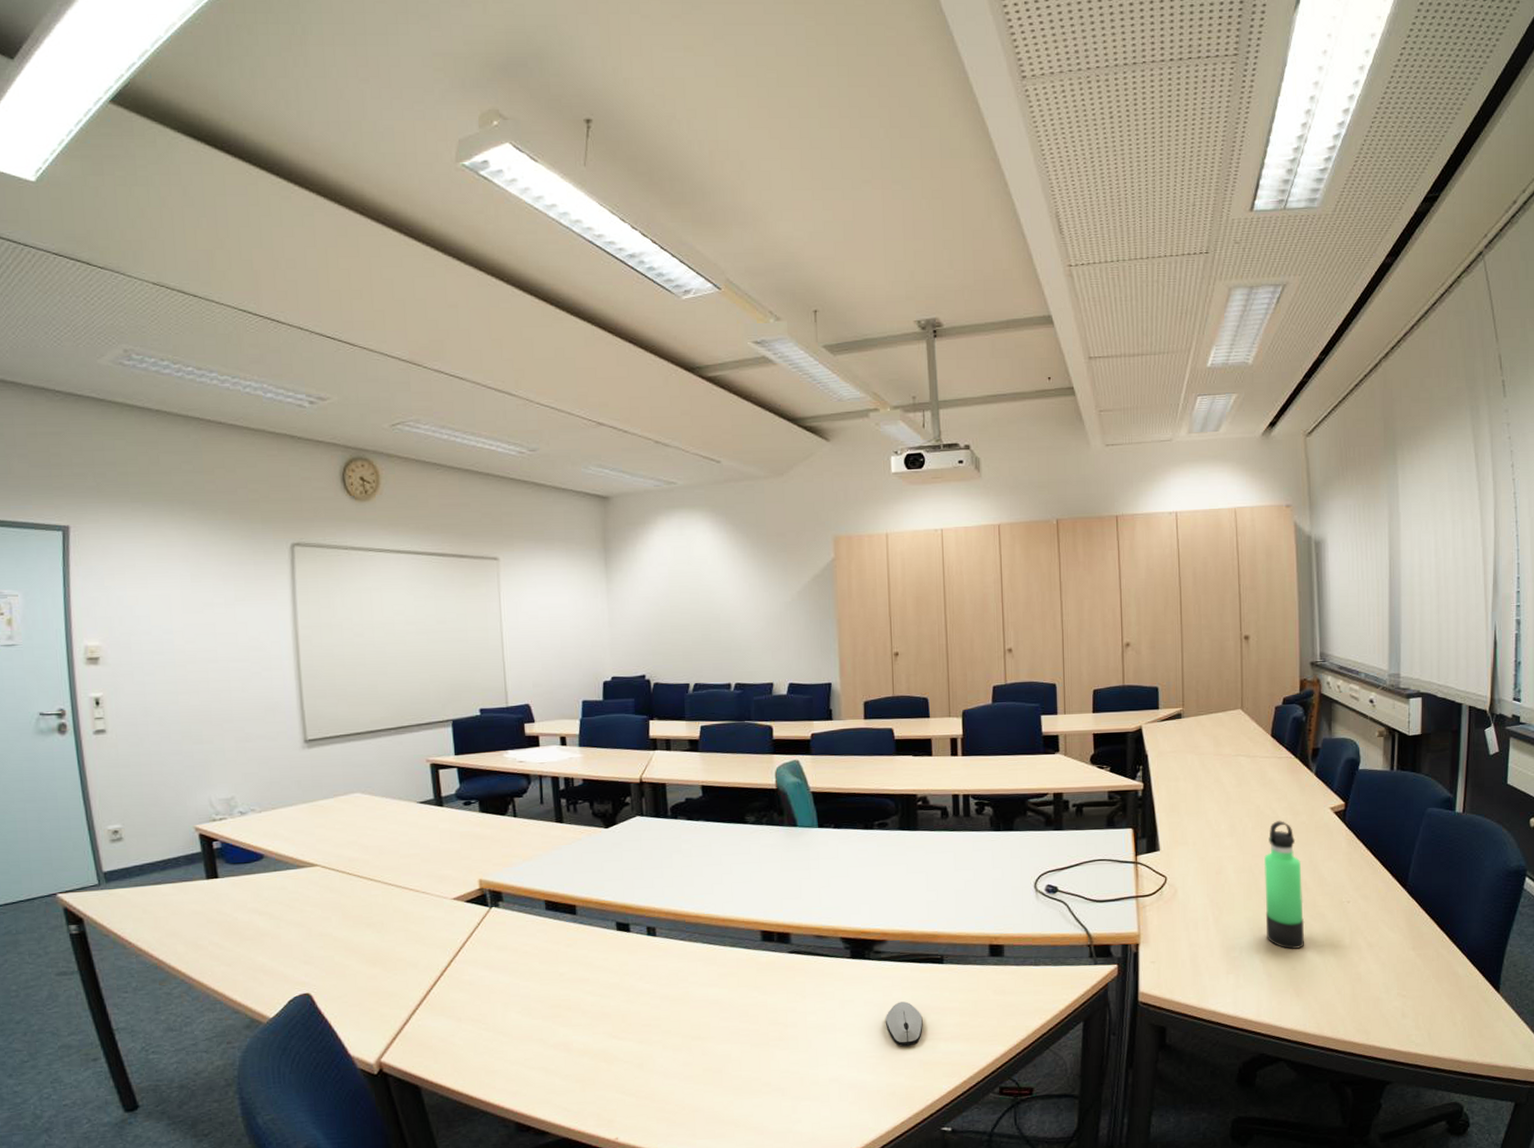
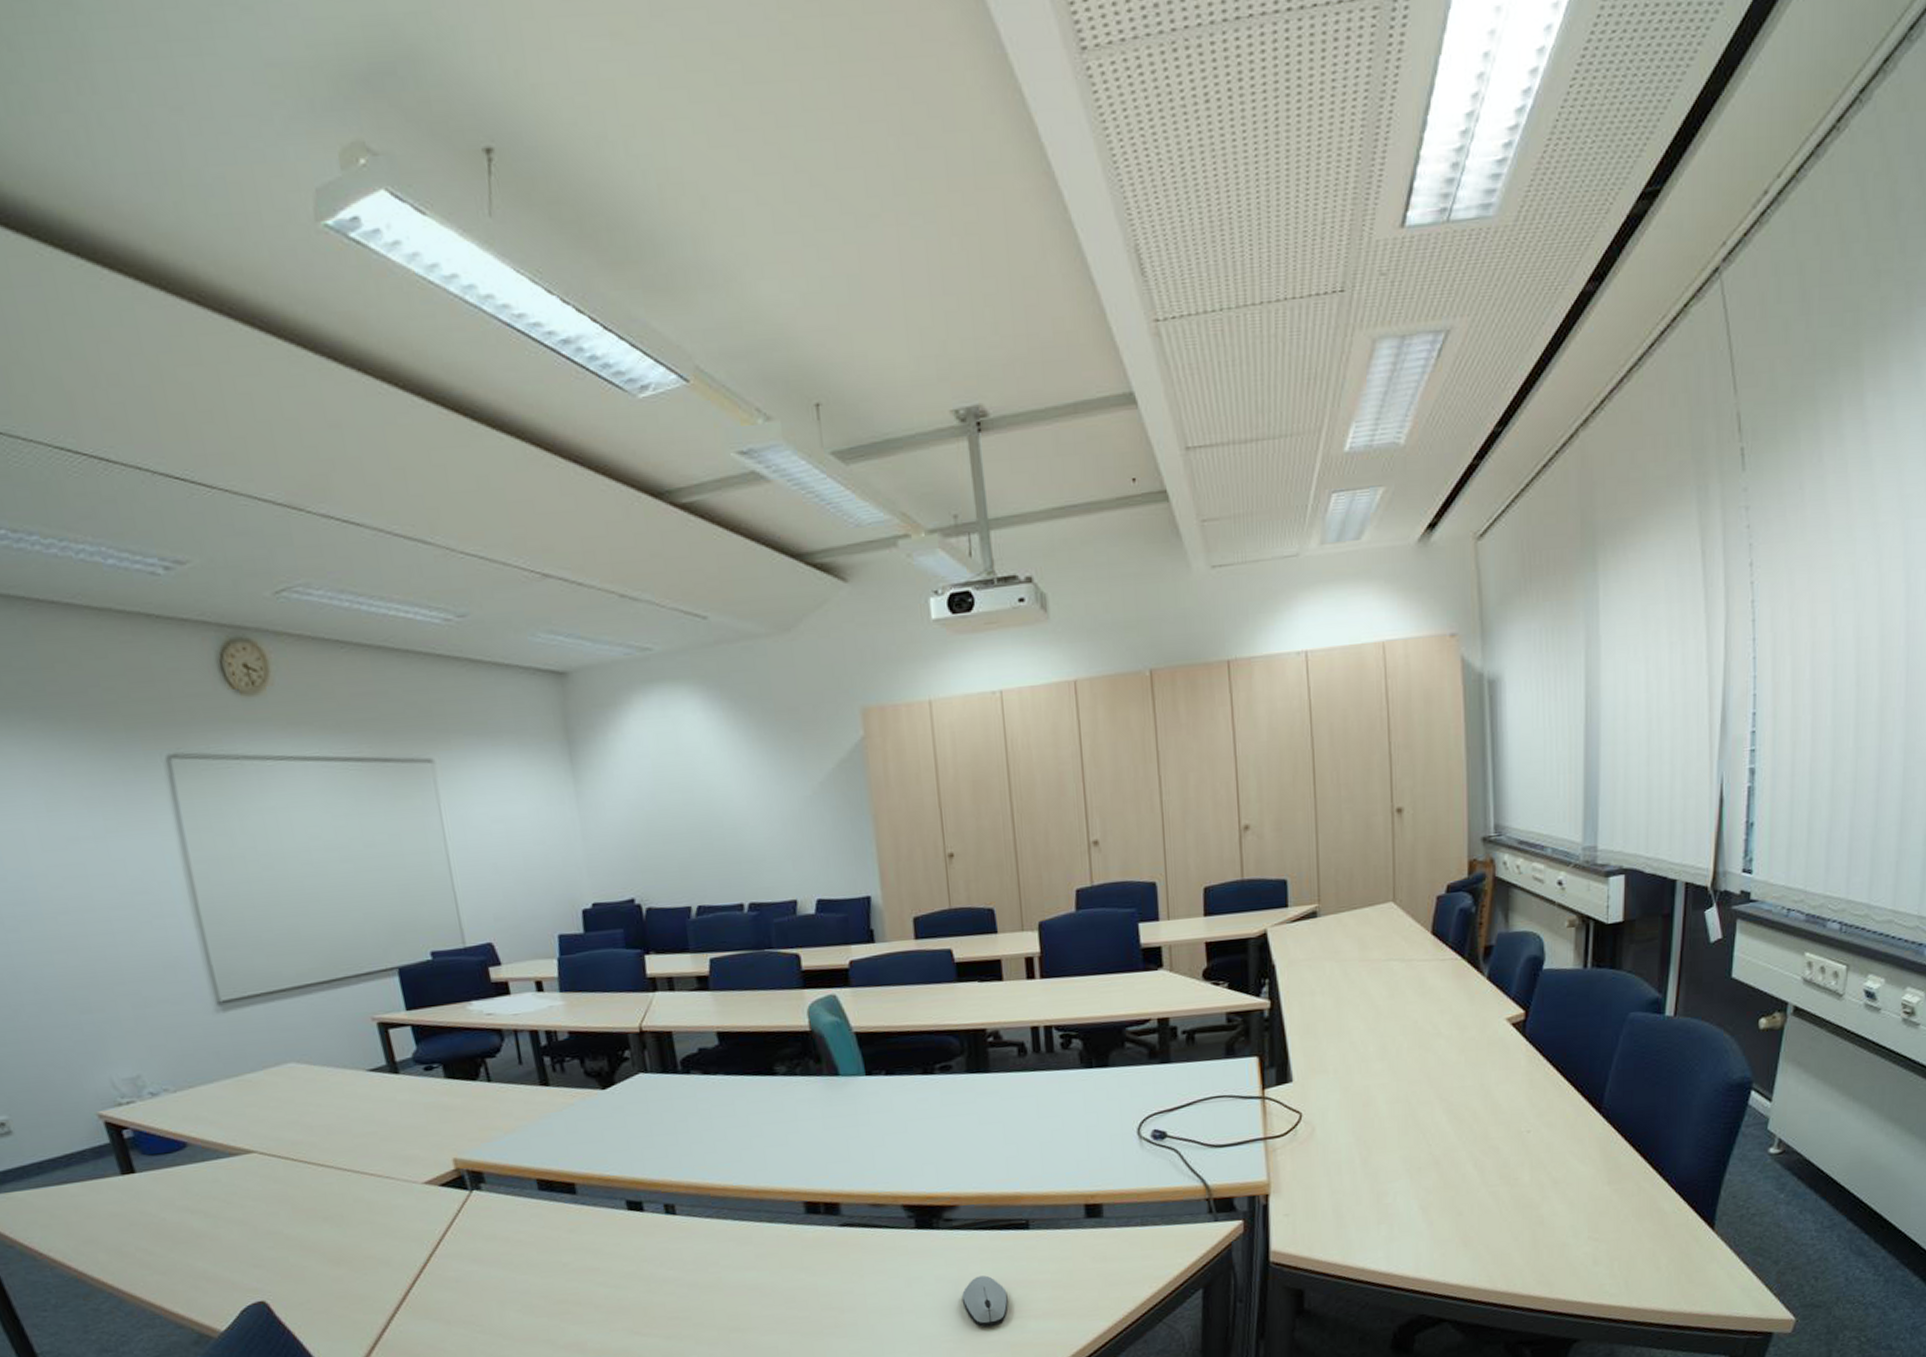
thermos bottle: present [1263,821,1305,950] -> none [1422,1037,1474,1192]

